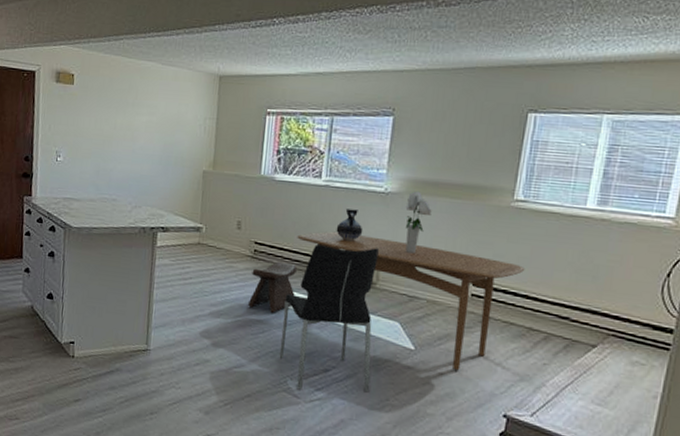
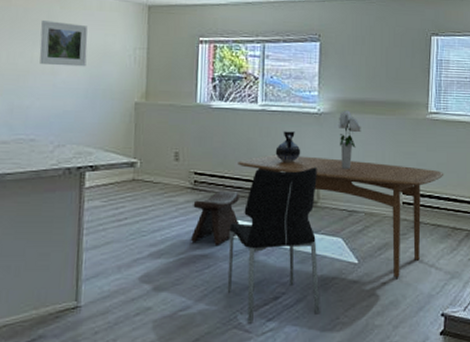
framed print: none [122,90,164,135] -> present [39,21,88,67]

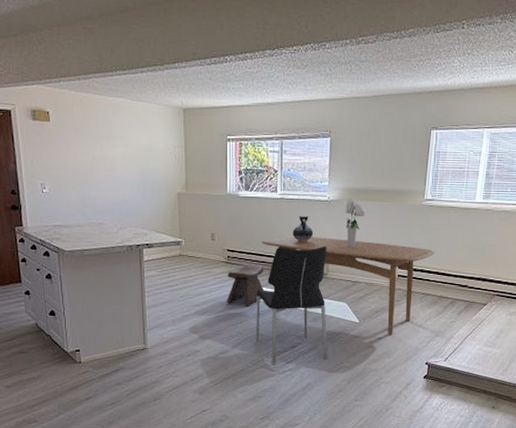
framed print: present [39,21,88,67] -> none [99,124,137,163]

